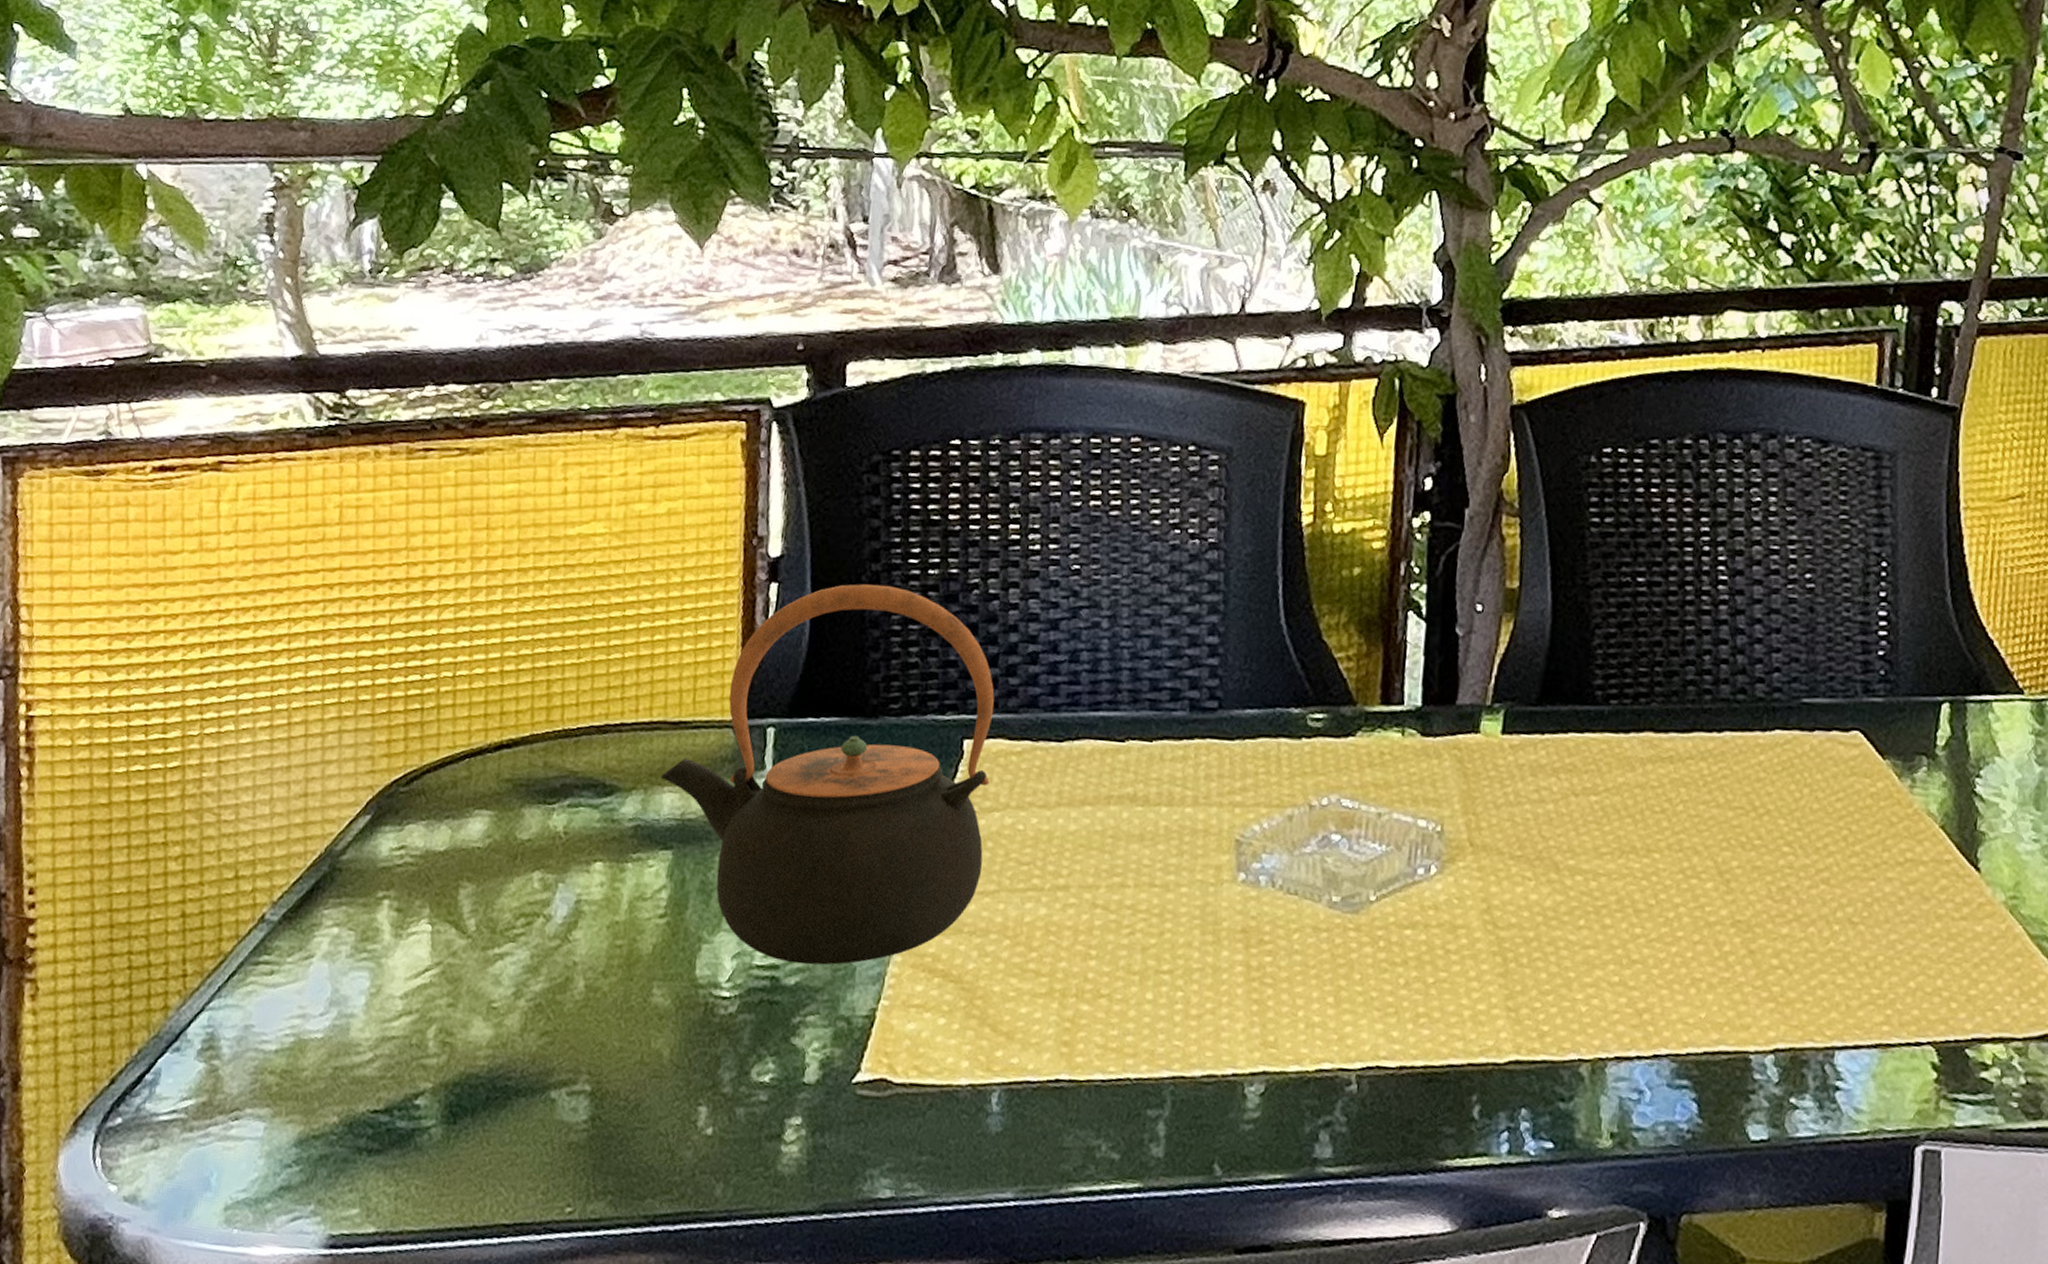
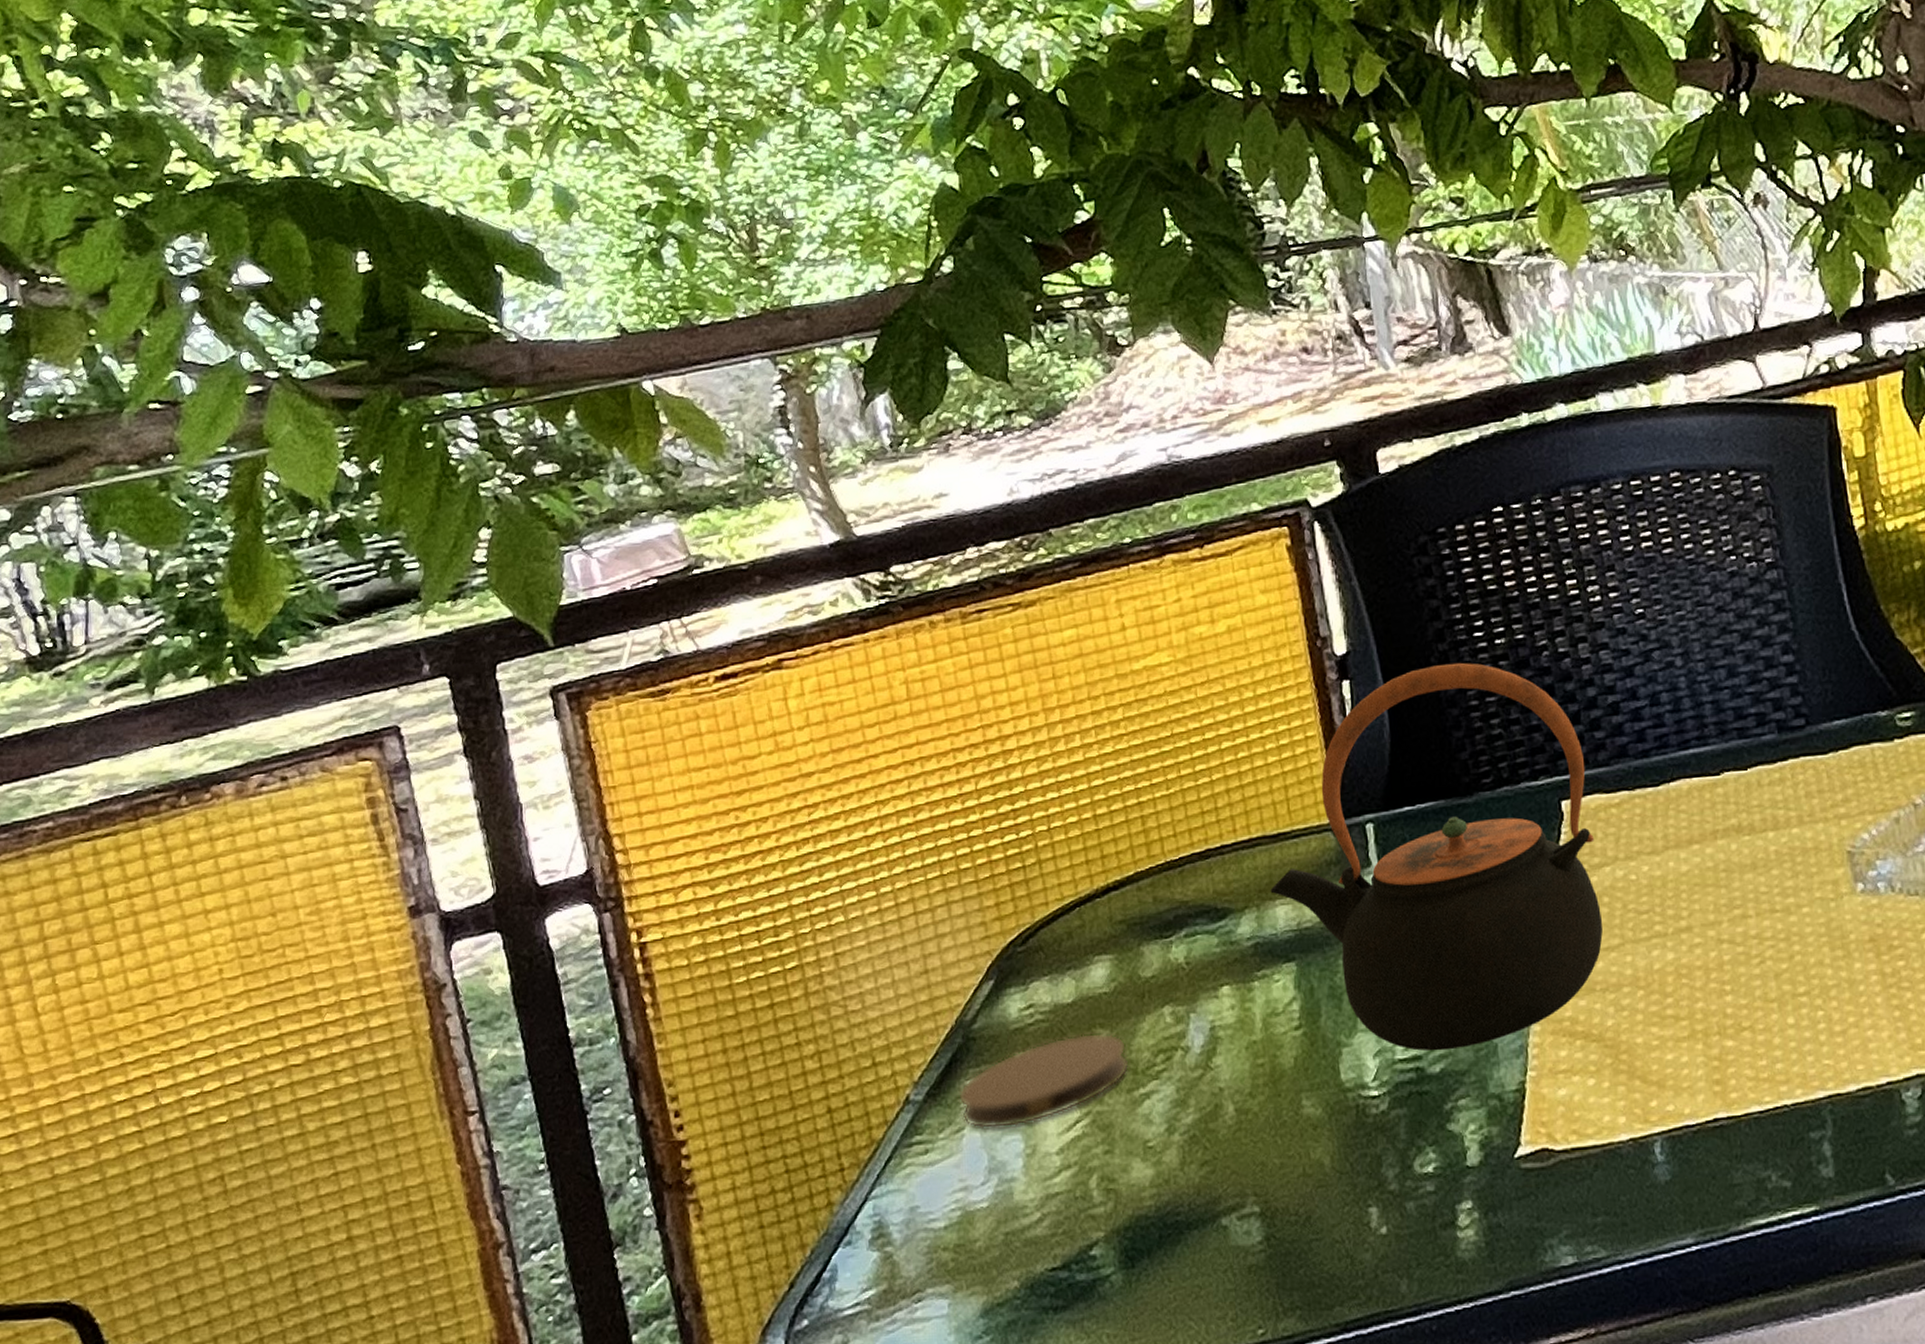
coaster: none [313,883,490,965] -> present [957,1032,1130,1130]

